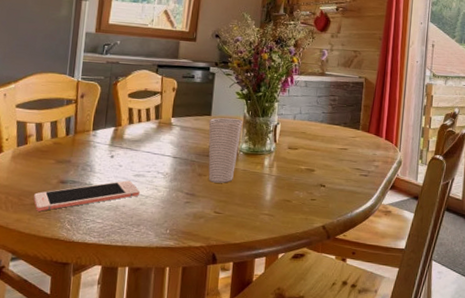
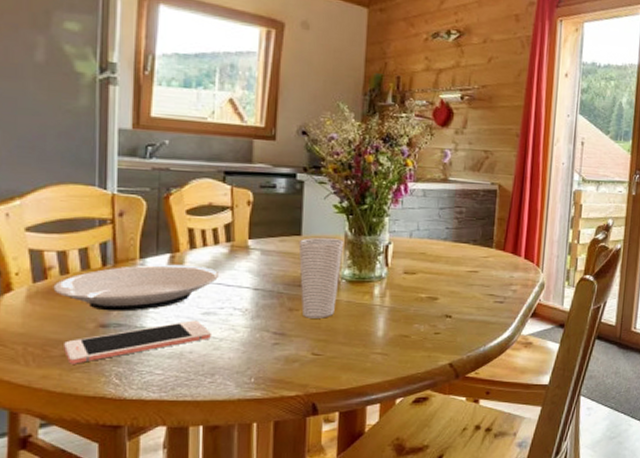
plate: none [30,135,149,172] -> present [53,264,220,312]

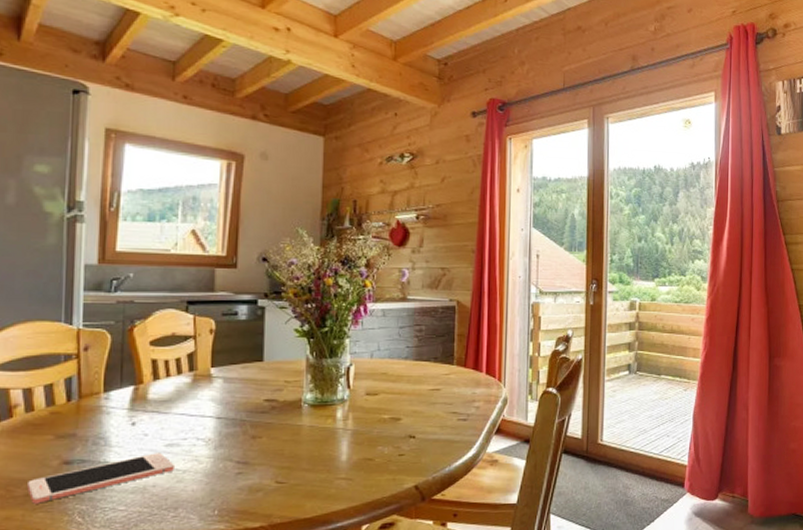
plate: present [53,264,220,312] -> none [18,396,183,447]
cup: present [298,237,344,319] -> none [260,362,306,445]

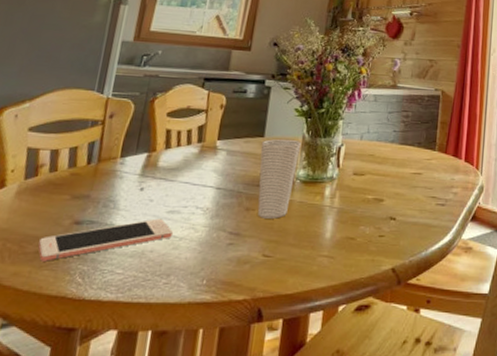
cup: none [260,362,306,445] -> present [257,138,302,219]

